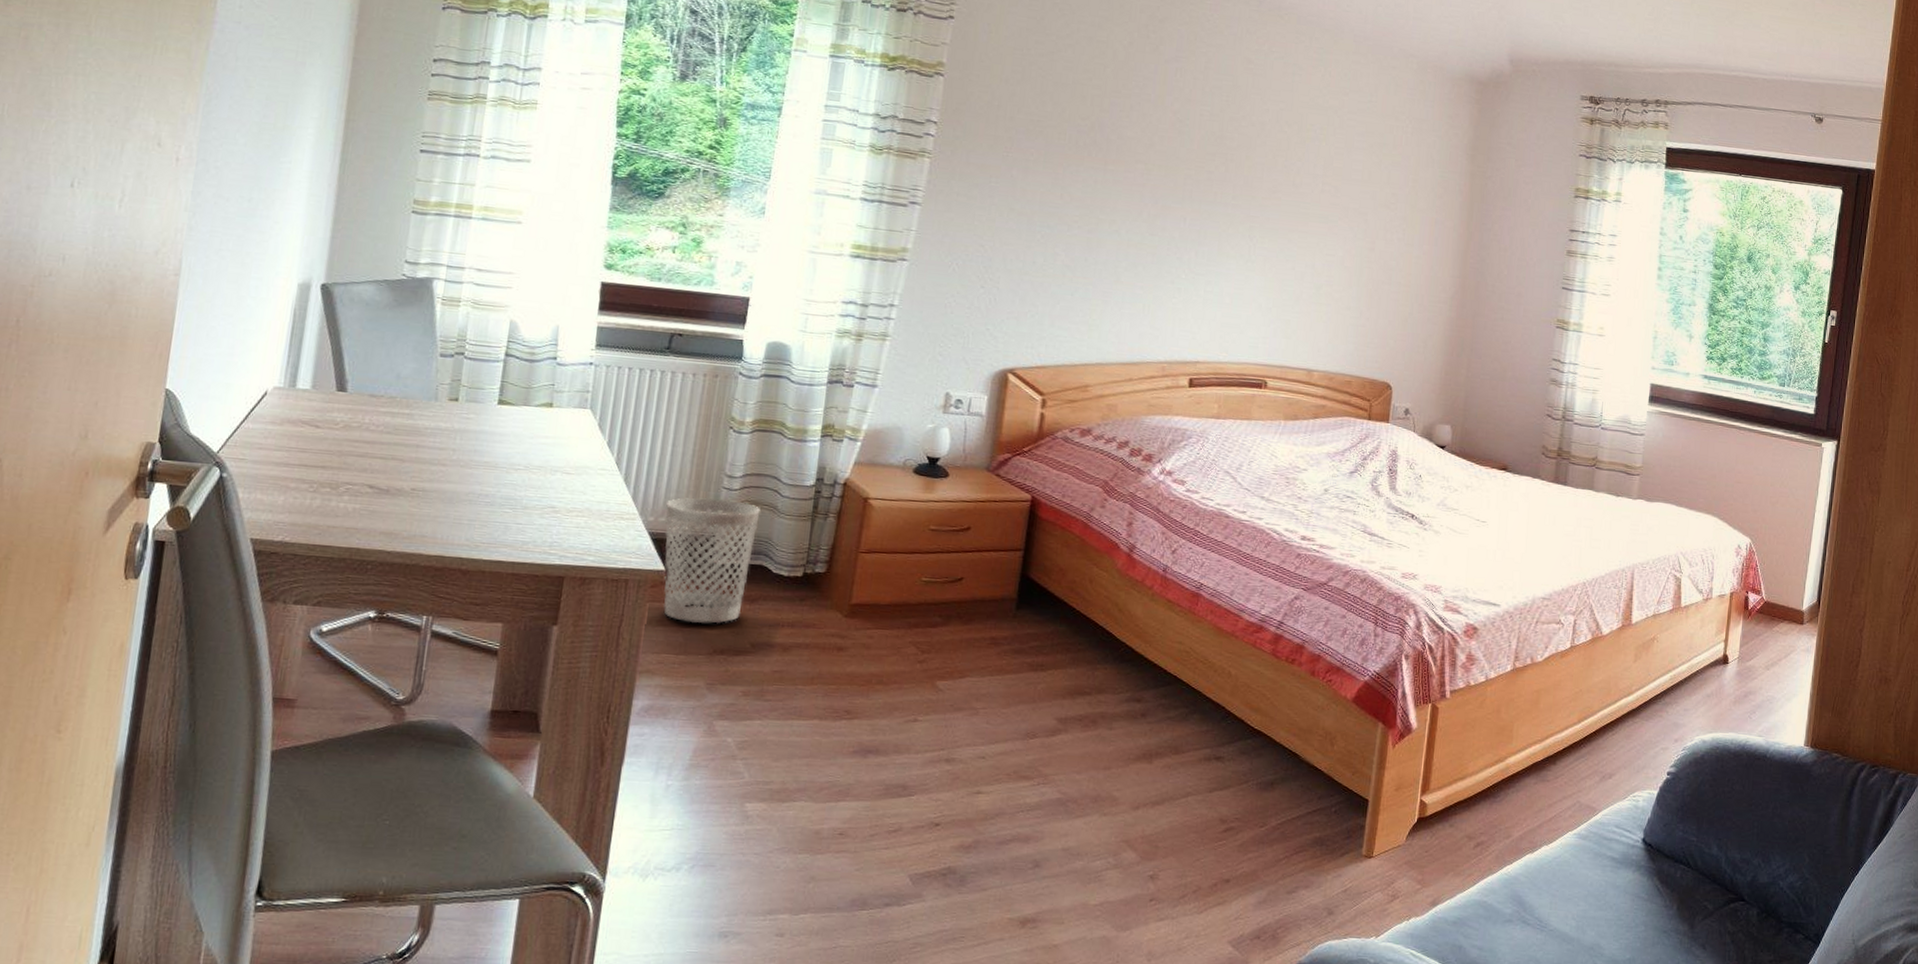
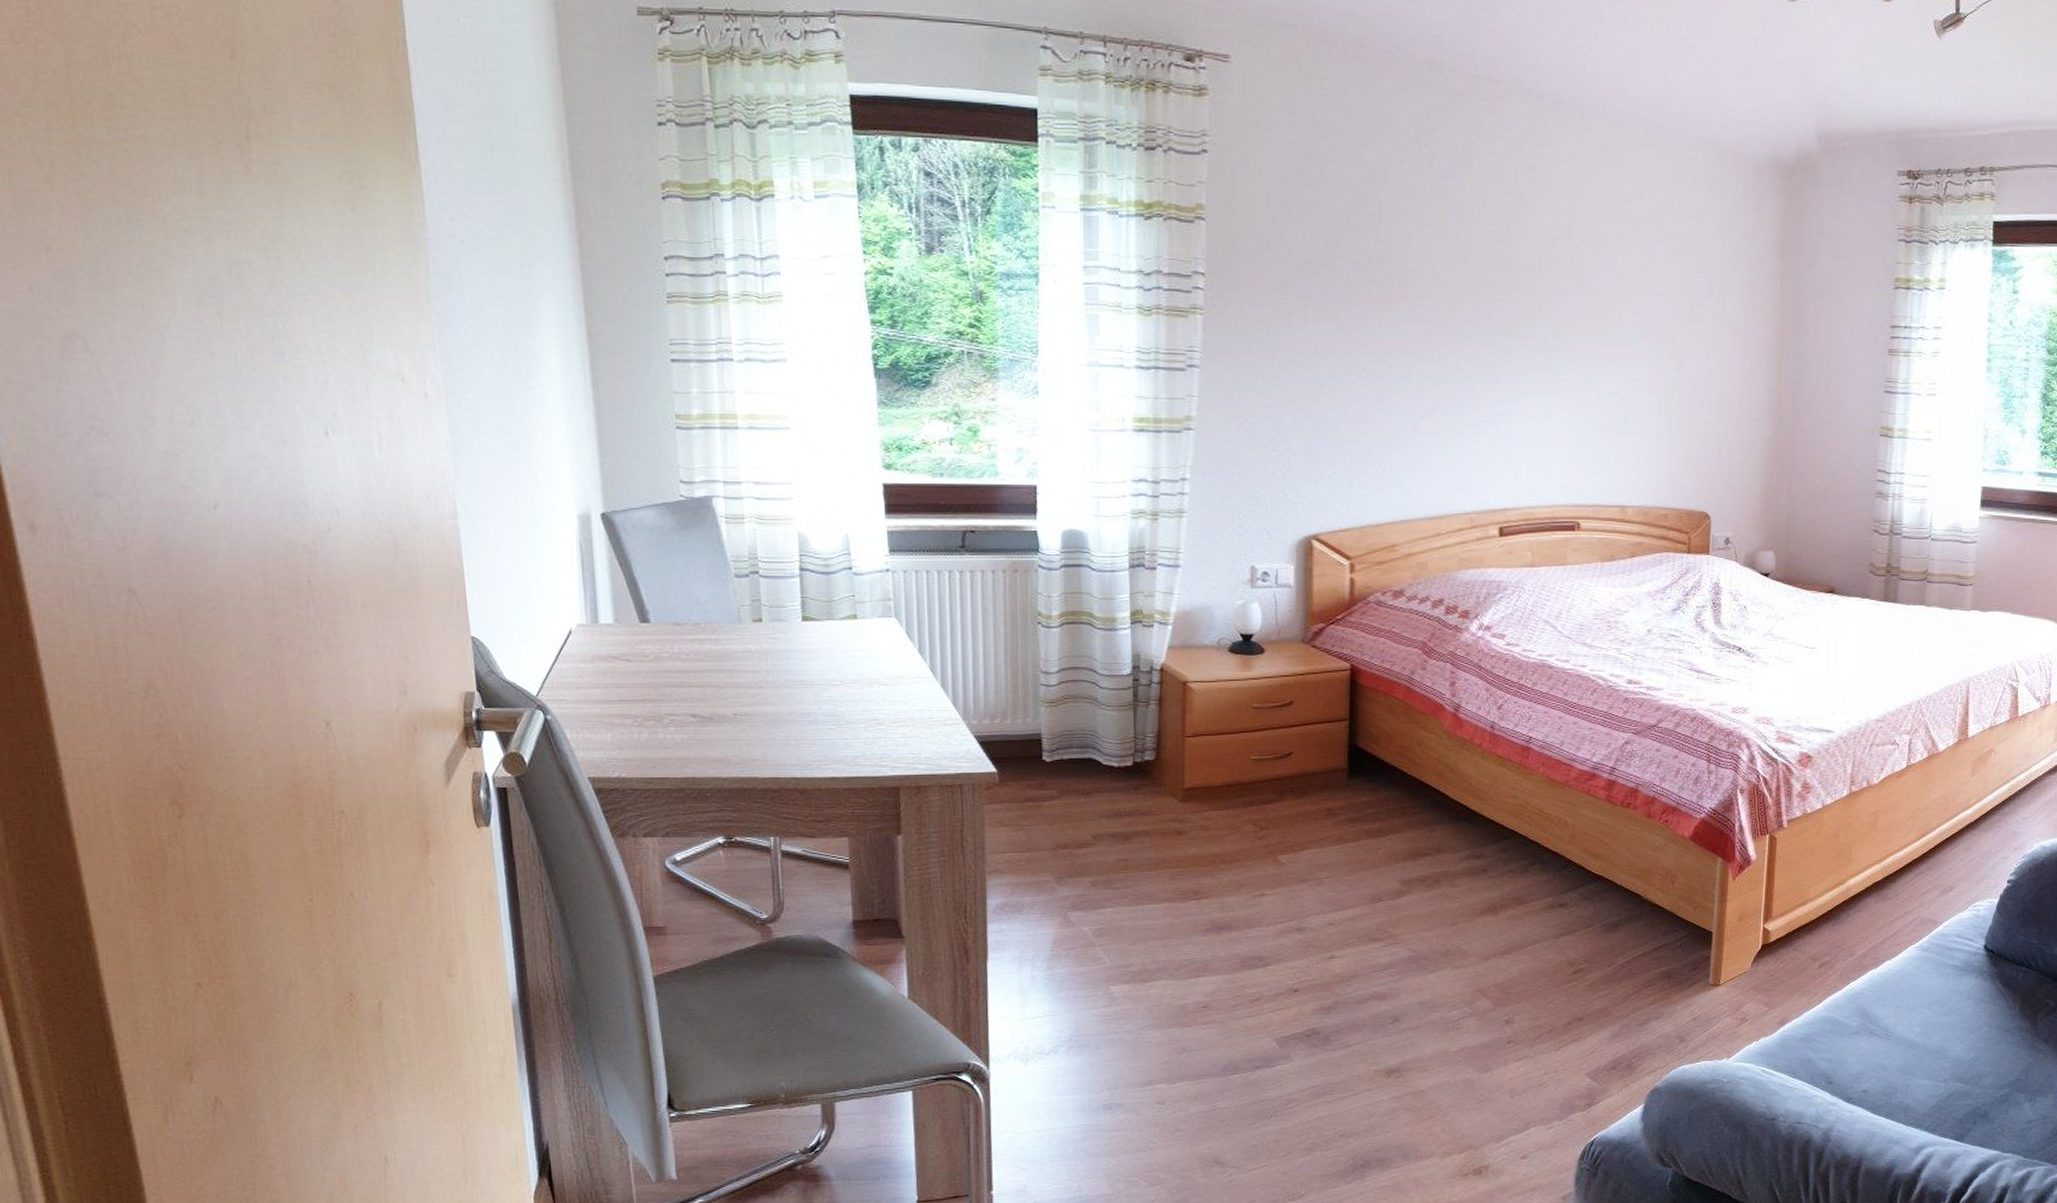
wastebasket: present [663,497,760,624] -> none [987,695,1082,820]

